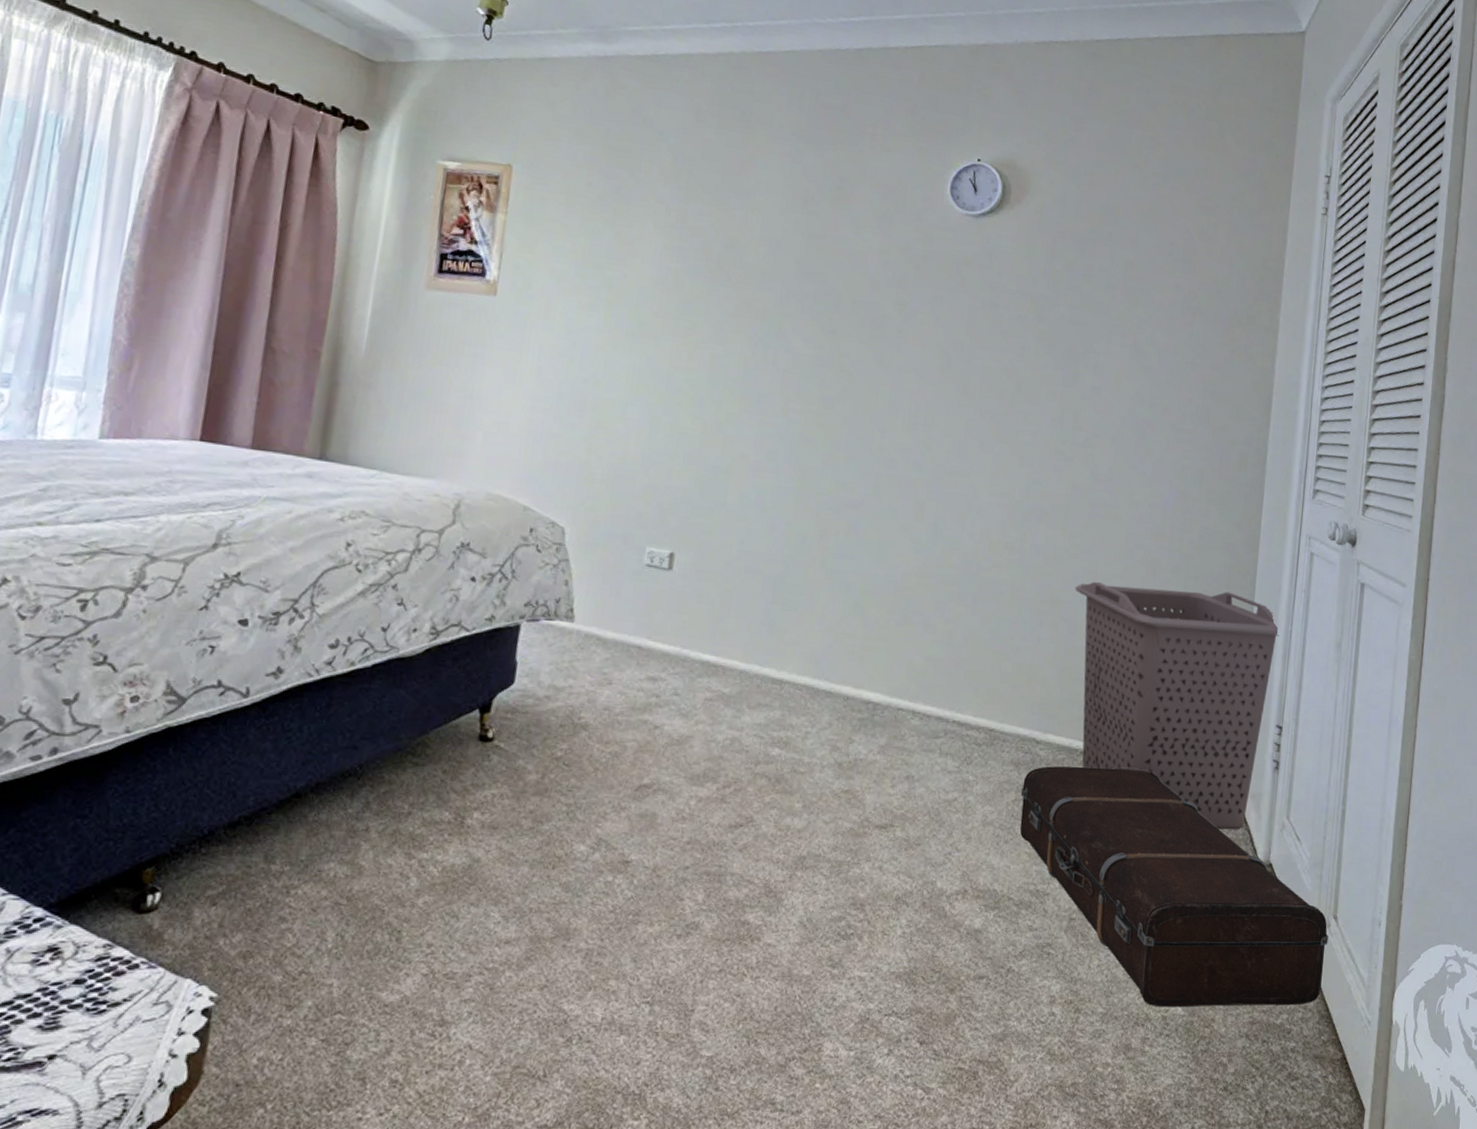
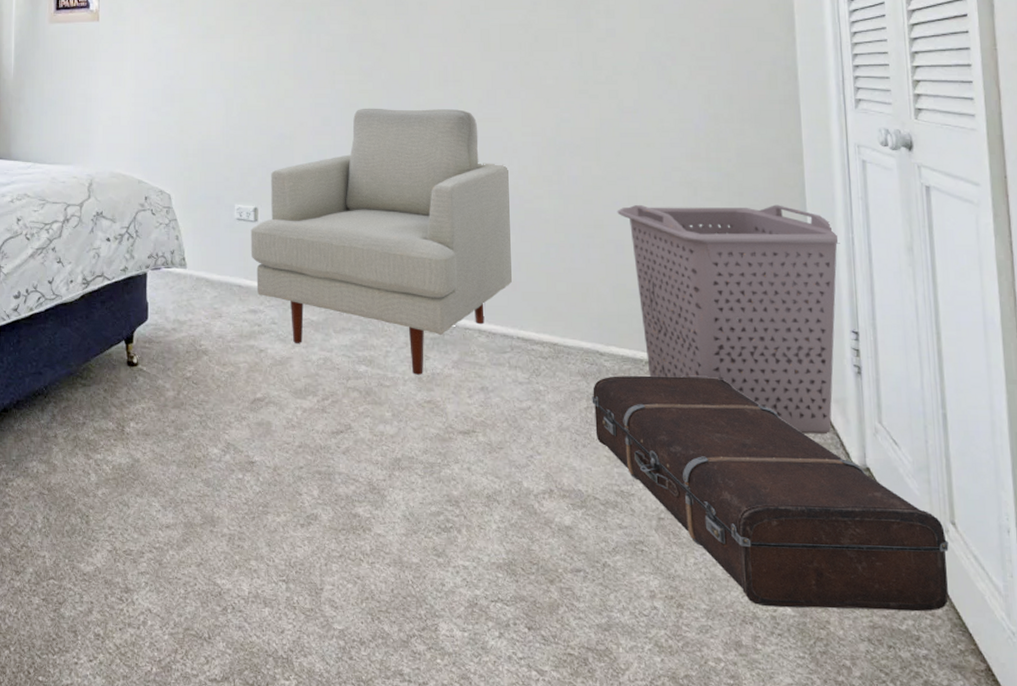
chair: none [658,445,971,761] -> present [250,108,514,375]

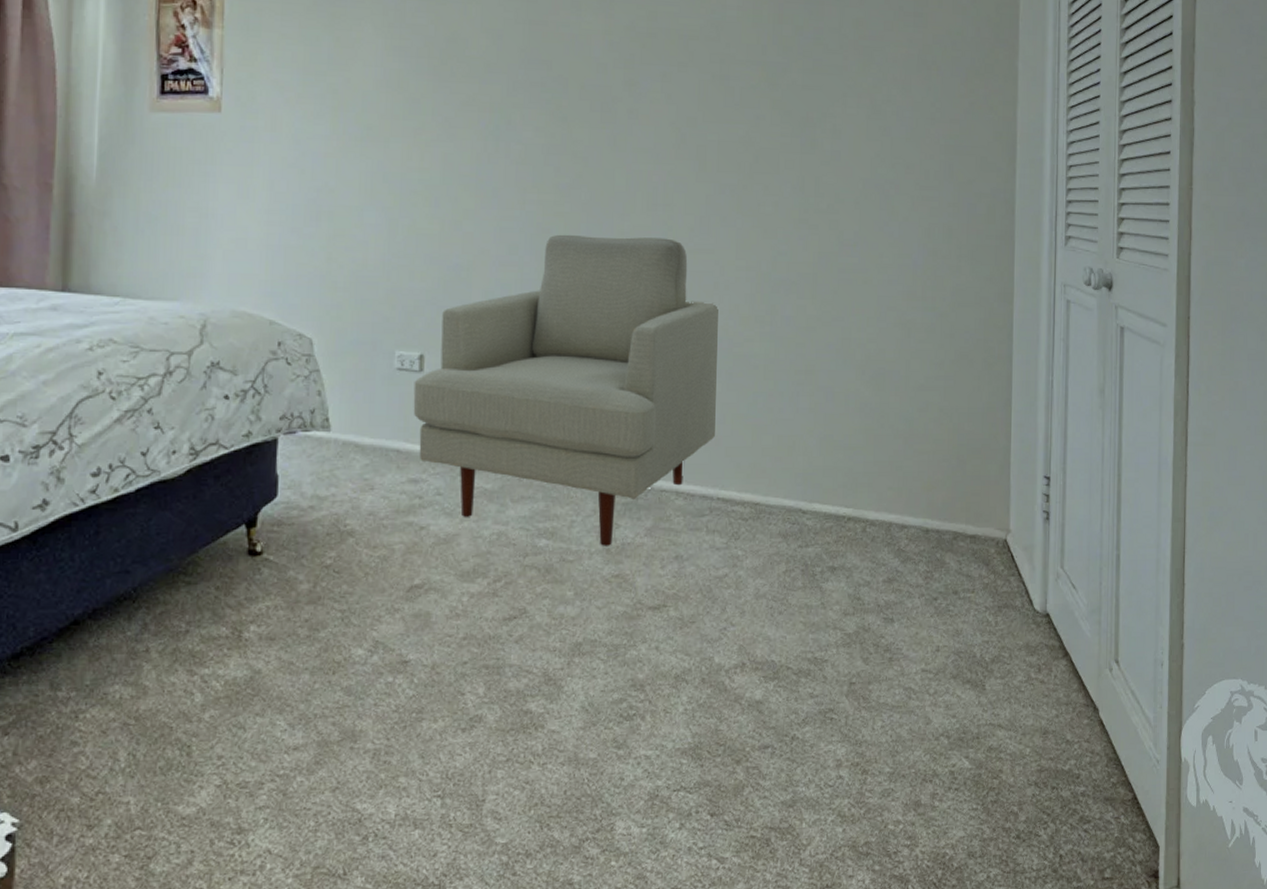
suitcase: present [592,375,949,612] -> none [791,531,1111,763]
laundry basket: present [617,204,840,435] -> none [829,347,1041,584]

